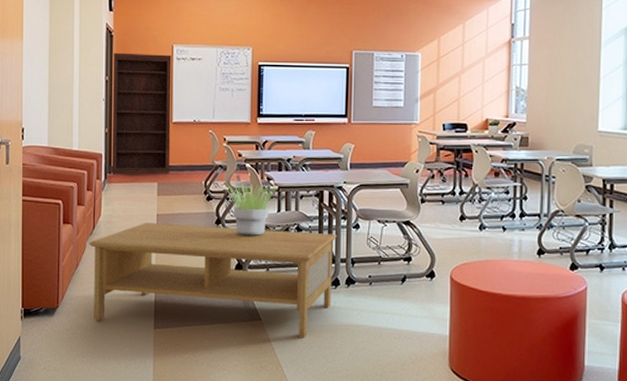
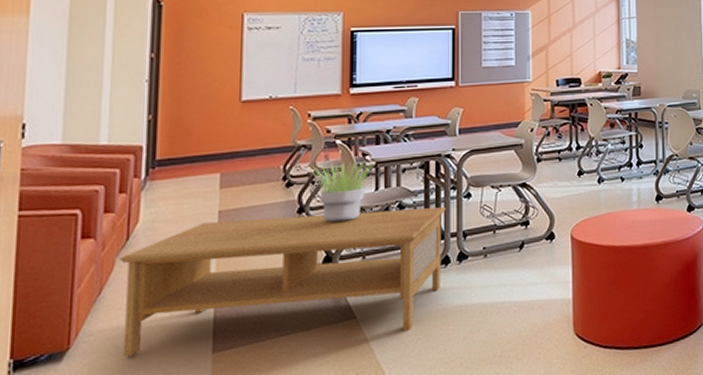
bookshelf: present [111,52,172,176] -> none [156,24,241,170]

